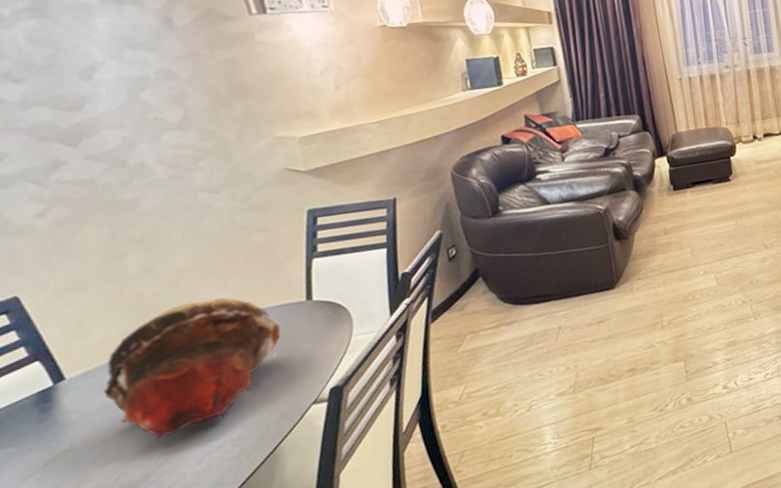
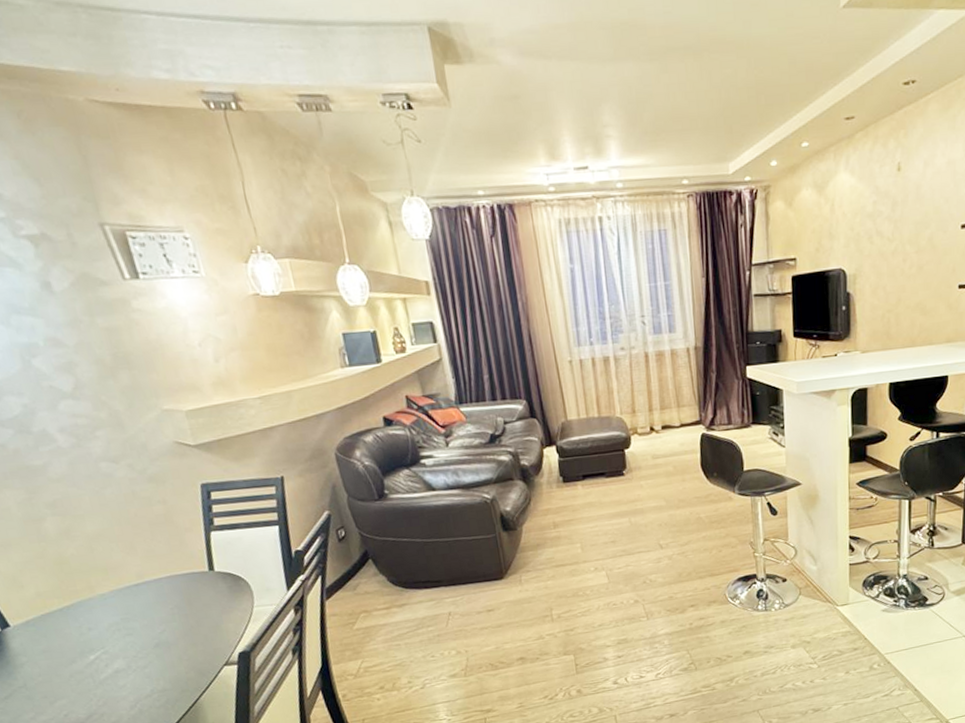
decorative bowl: present [103,298,281,440] -> none [42,563,190,685]

